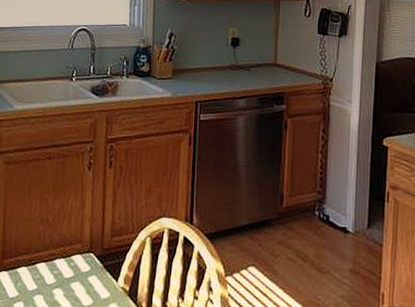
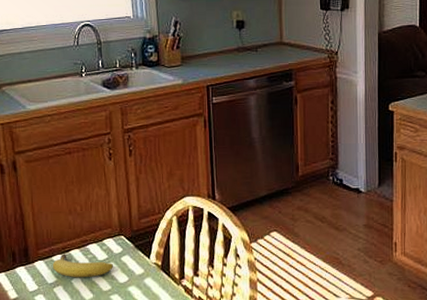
fruit: none [16,266,80,296] -> present [52,254,114,278]

